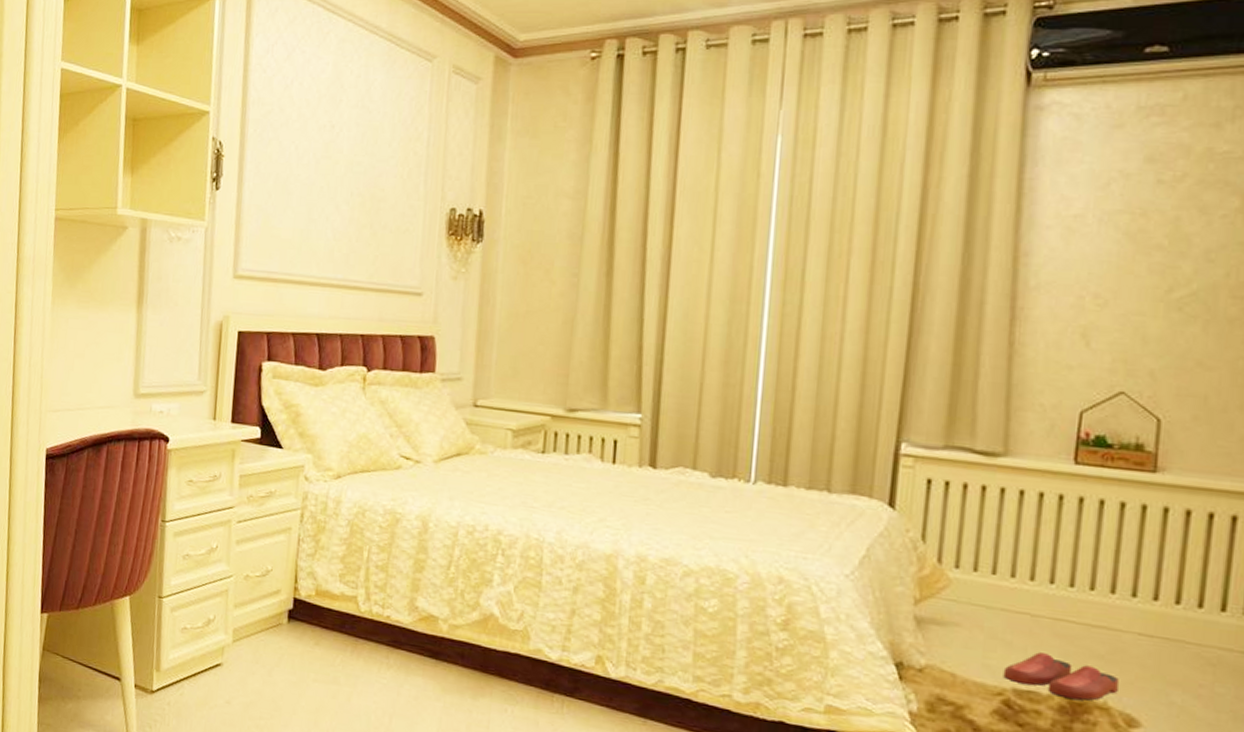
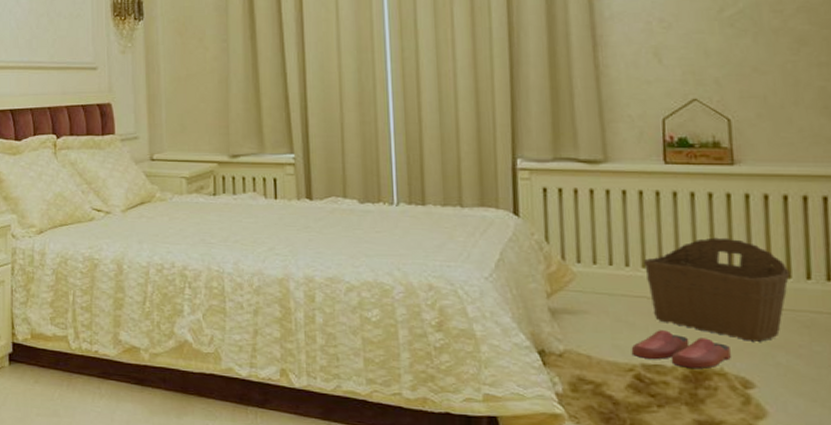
wicker basket: none [1032,553,1203,677] -> present [643,237,791,342]

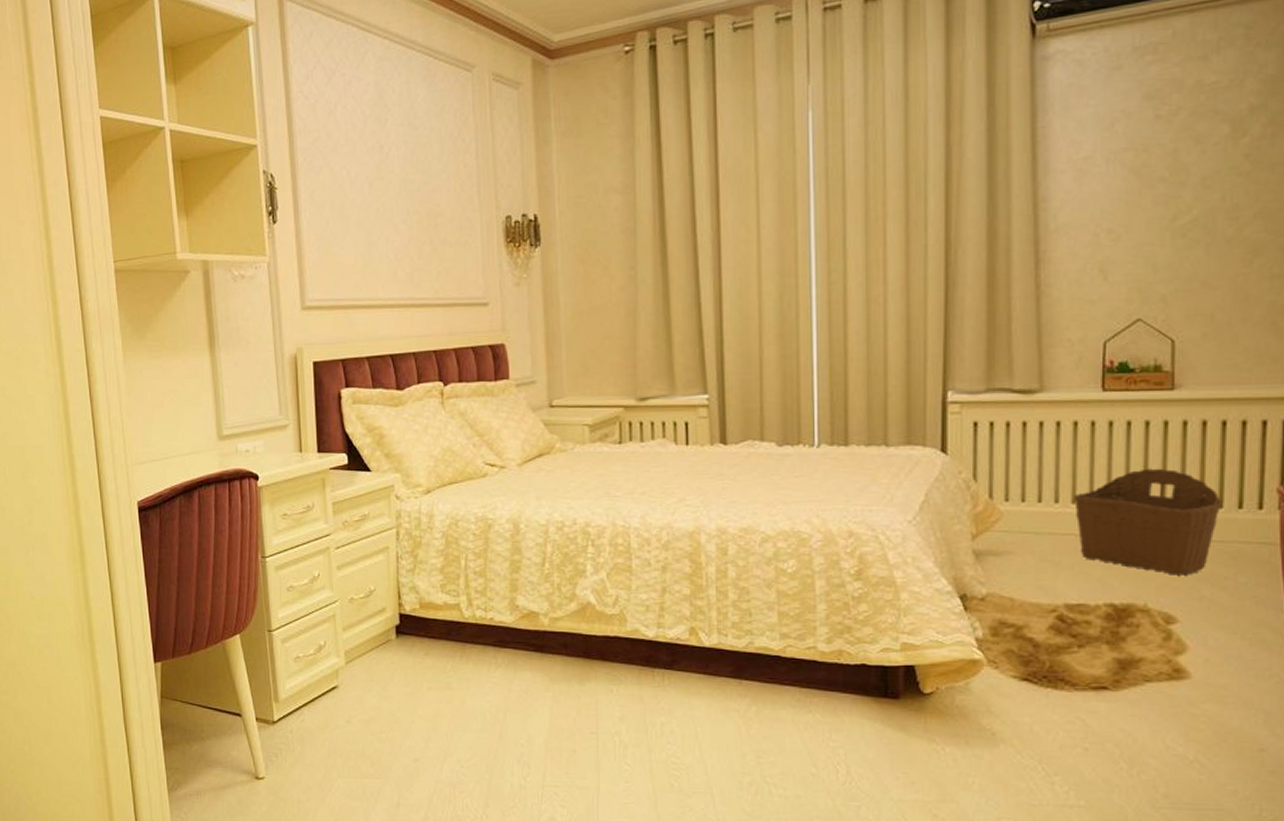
slippers: present [631,330,731,368] -> none [1055,568,1155,605]

